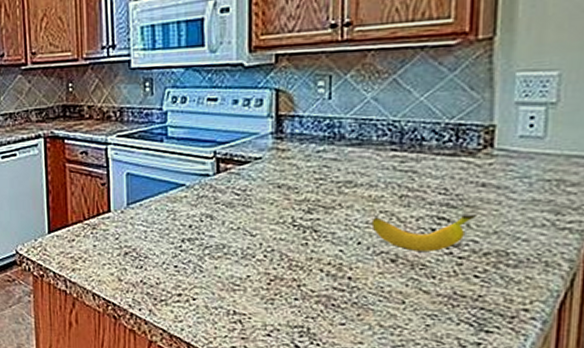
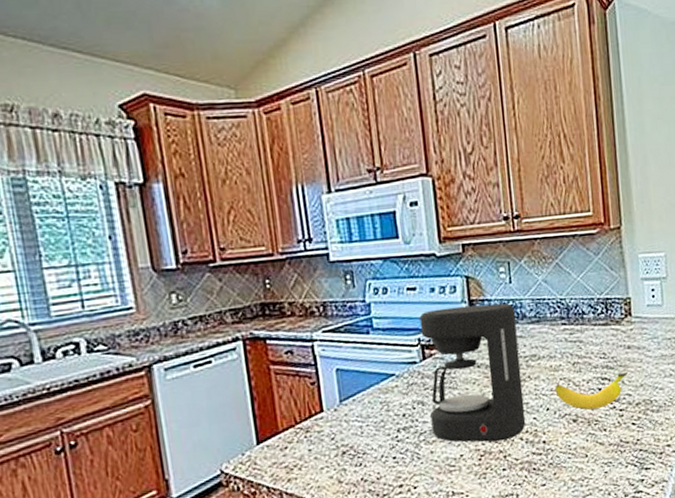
coffee maker: none [218,120,331,269] -> present [419,303,526,443]

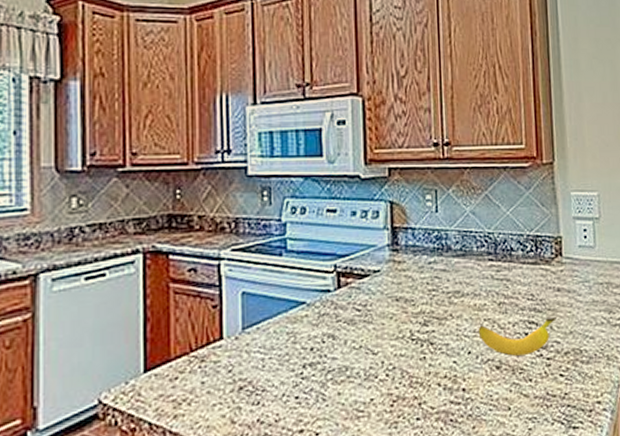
coffee maker: present [419,303,526,443] -> none [337,232,445,387]

